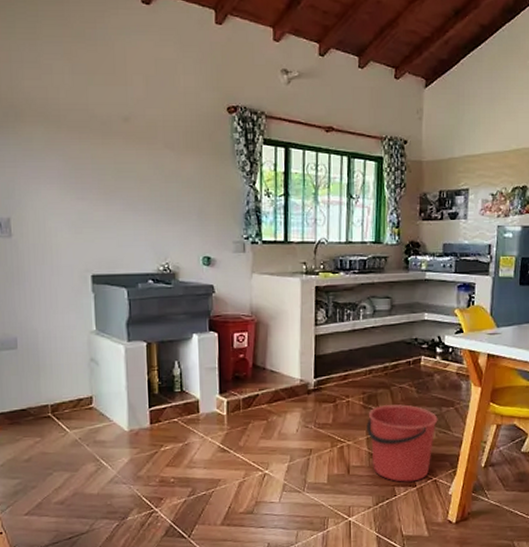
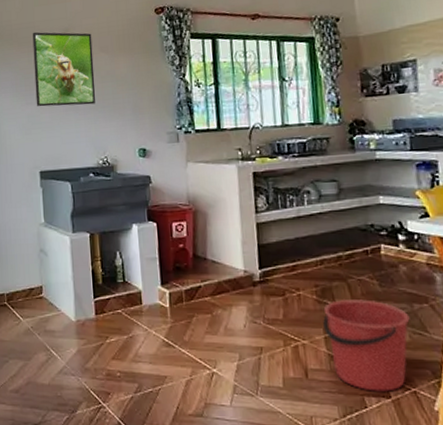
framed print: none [85,116,158,206] -> present [32,32,96,107]

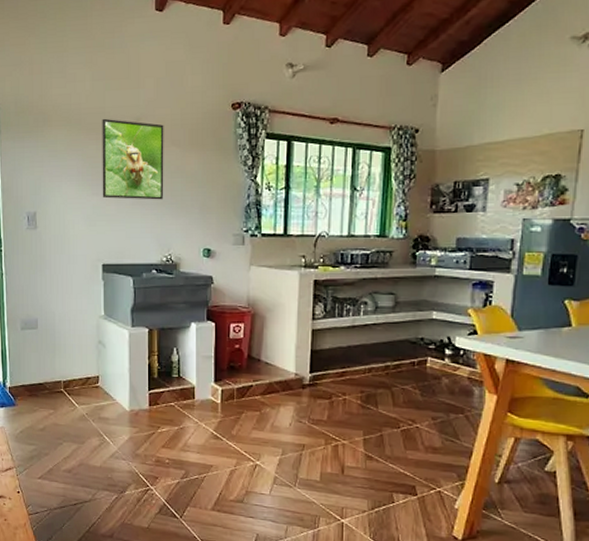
bucket: present [323,299,410,392] -> none [364,406,445,490]

